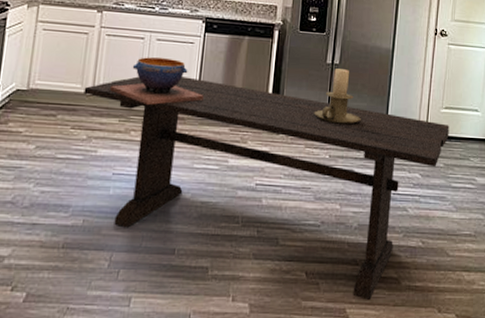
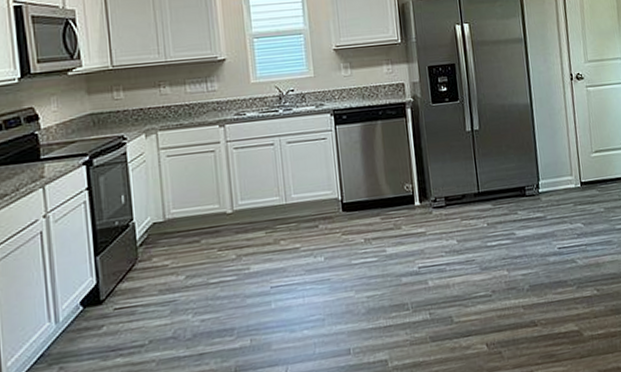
dining table: present [83,76,449,301] -> none [223,168,604,359]
decorative bowl: present [109,56,204,105] -> none [248,158,348,211]
candle holder: present [313,69,361,125] -> none [463,133,512,191]

